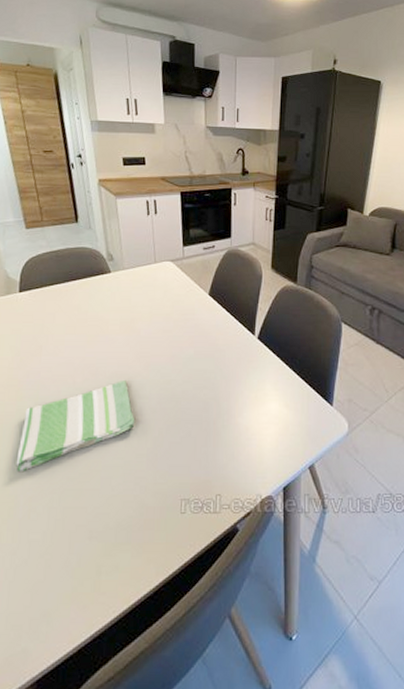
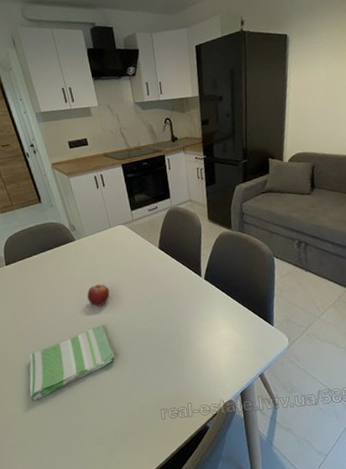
fruit: none [113,330,142,357] -> present [87,284,110,307]

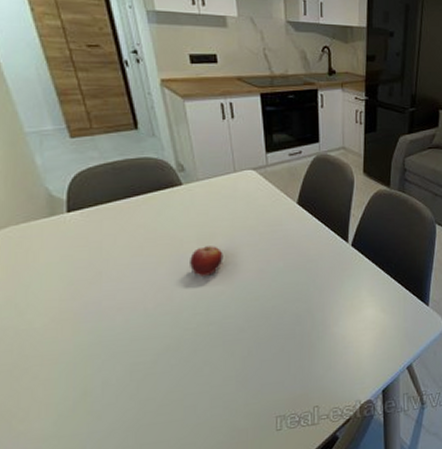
dish towel: present [29,325,116,402] -> none [78,301,221,415]

